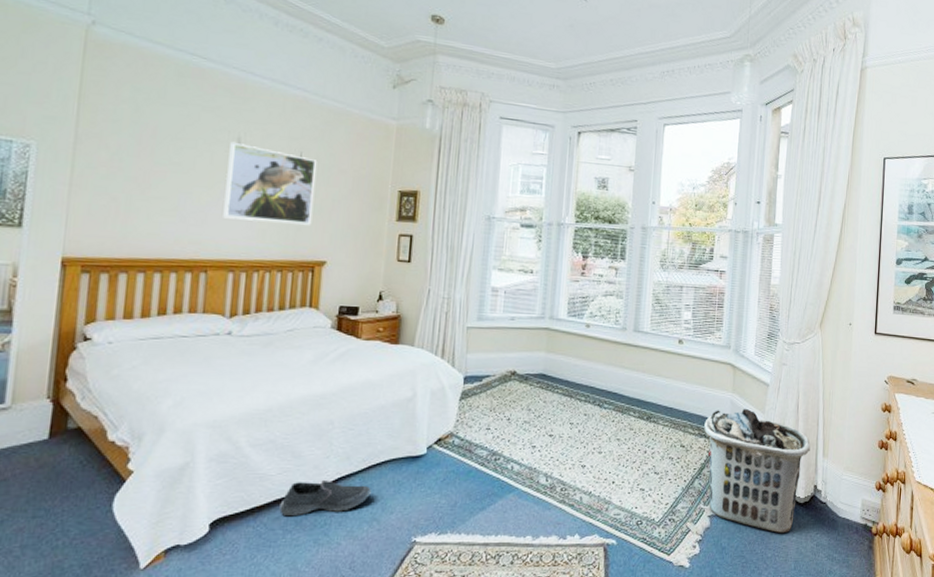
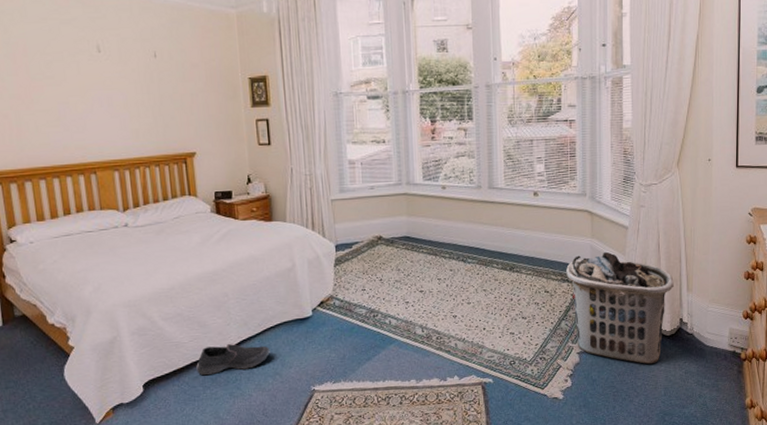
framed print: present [223,141,318,226] -> none [91,50,177,123]

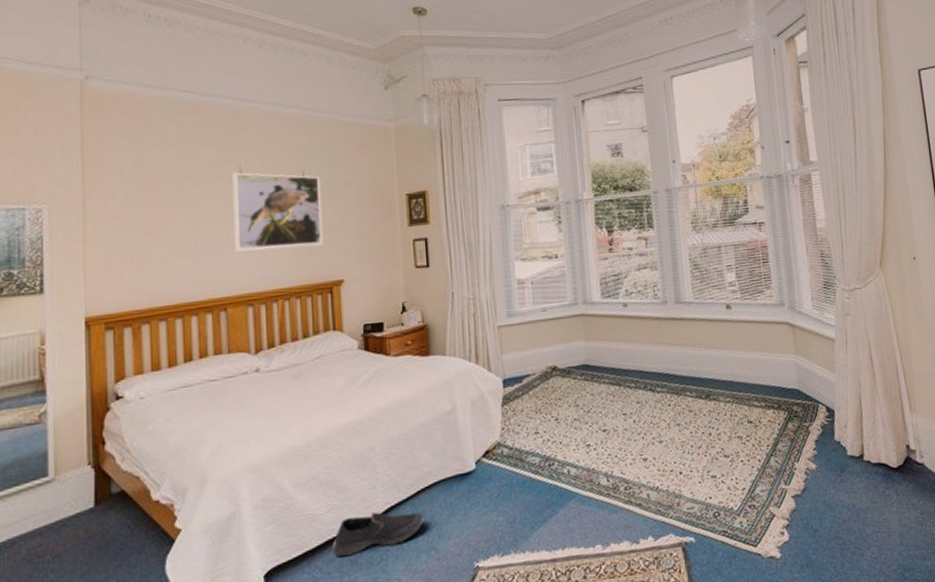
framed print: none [91,50,177,123] -> present [232,172,324,252]
clothes hamper: present [566,252,674,365] -> none [770,370,894,506]

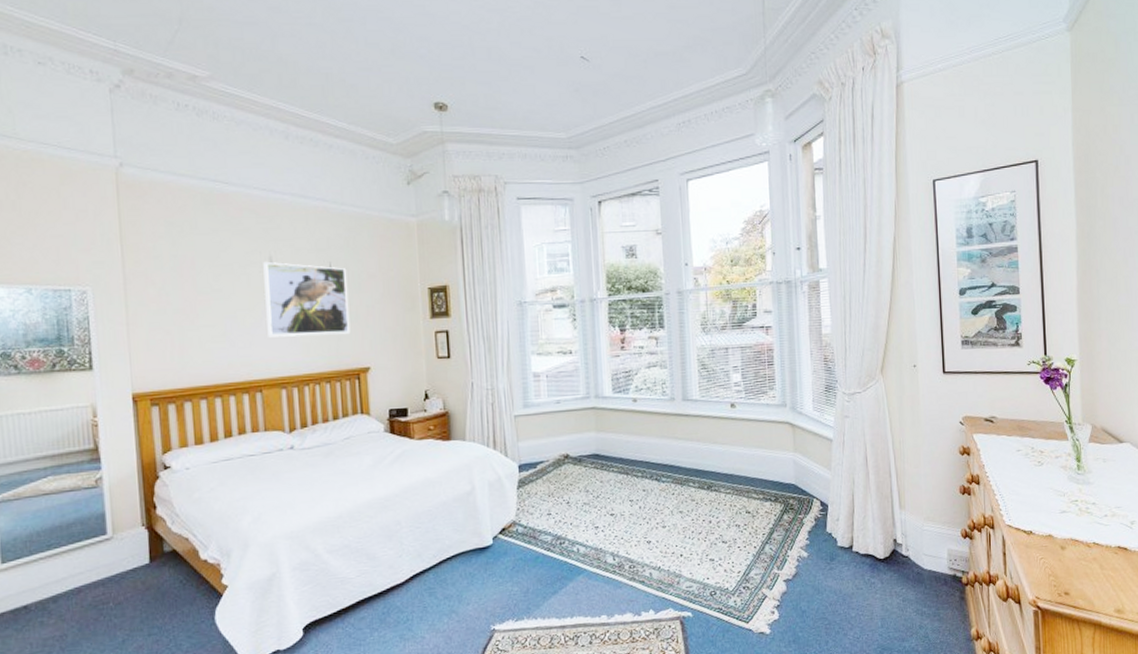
shoe: present [332,512,424,557] -> none [363,578,446,616]

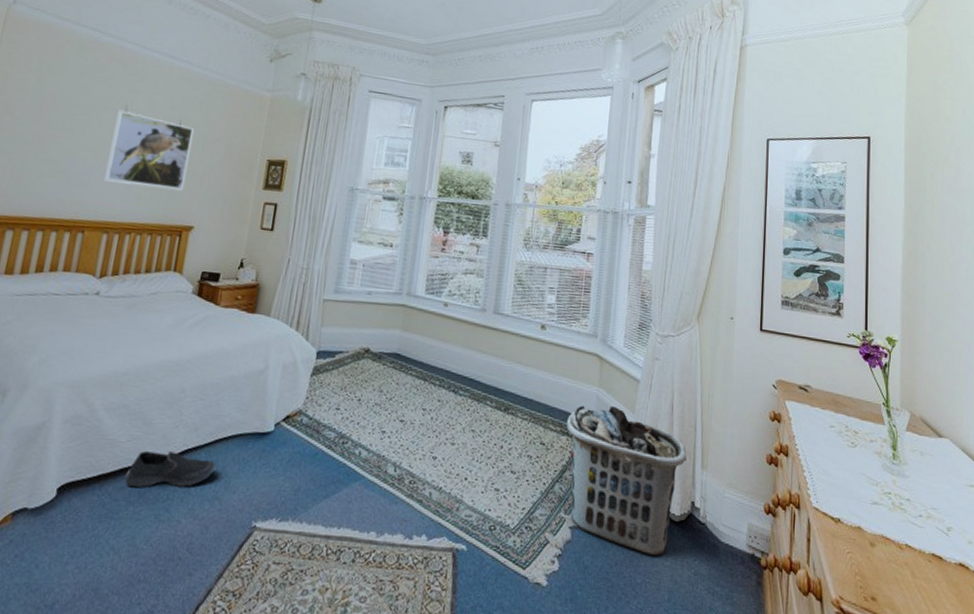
shoe: none [363,578,446,616] -> present [124,451,216,488]
clothes hamper: none [768,467,885,592] -> present [566,405,687,557]

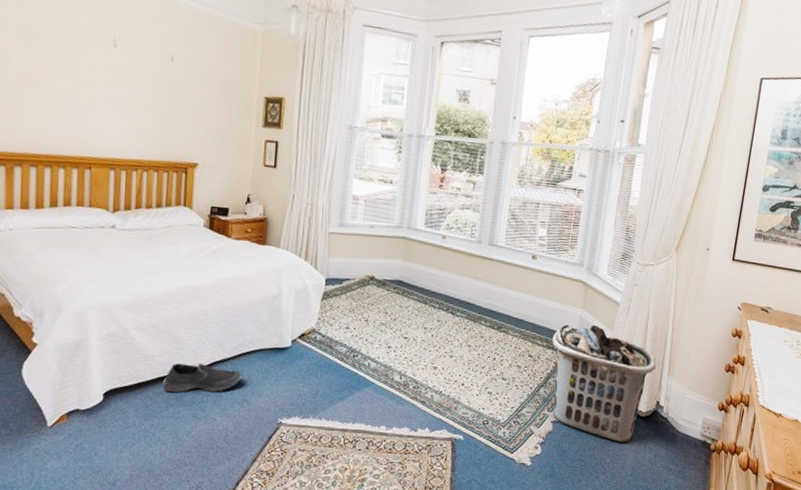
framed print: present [104,109,195,192] -> none [103,43,188,129]

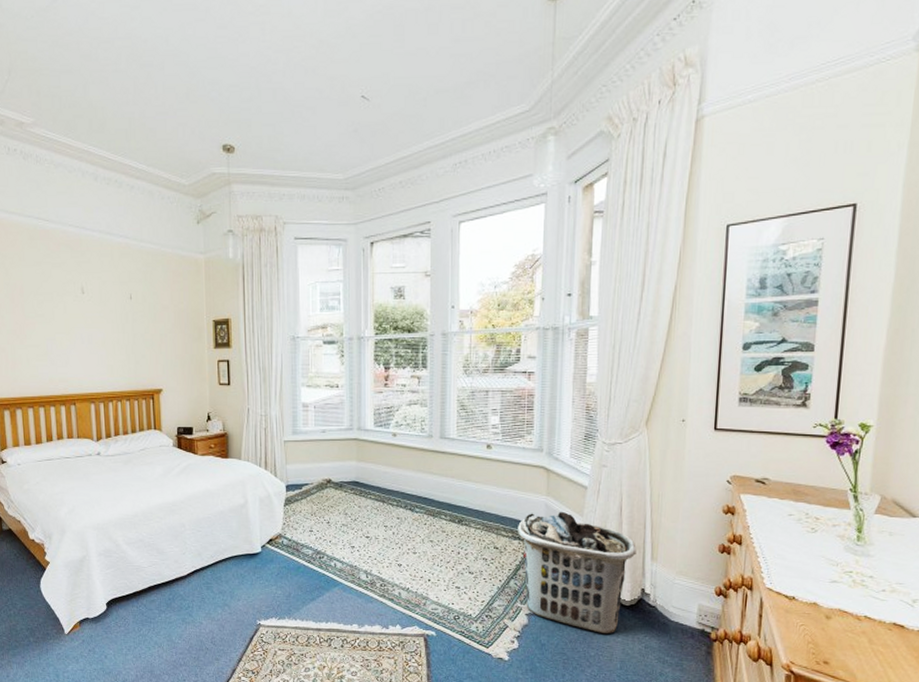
shoe: present [162,363,242,393] -> none [153,572,220,600]

